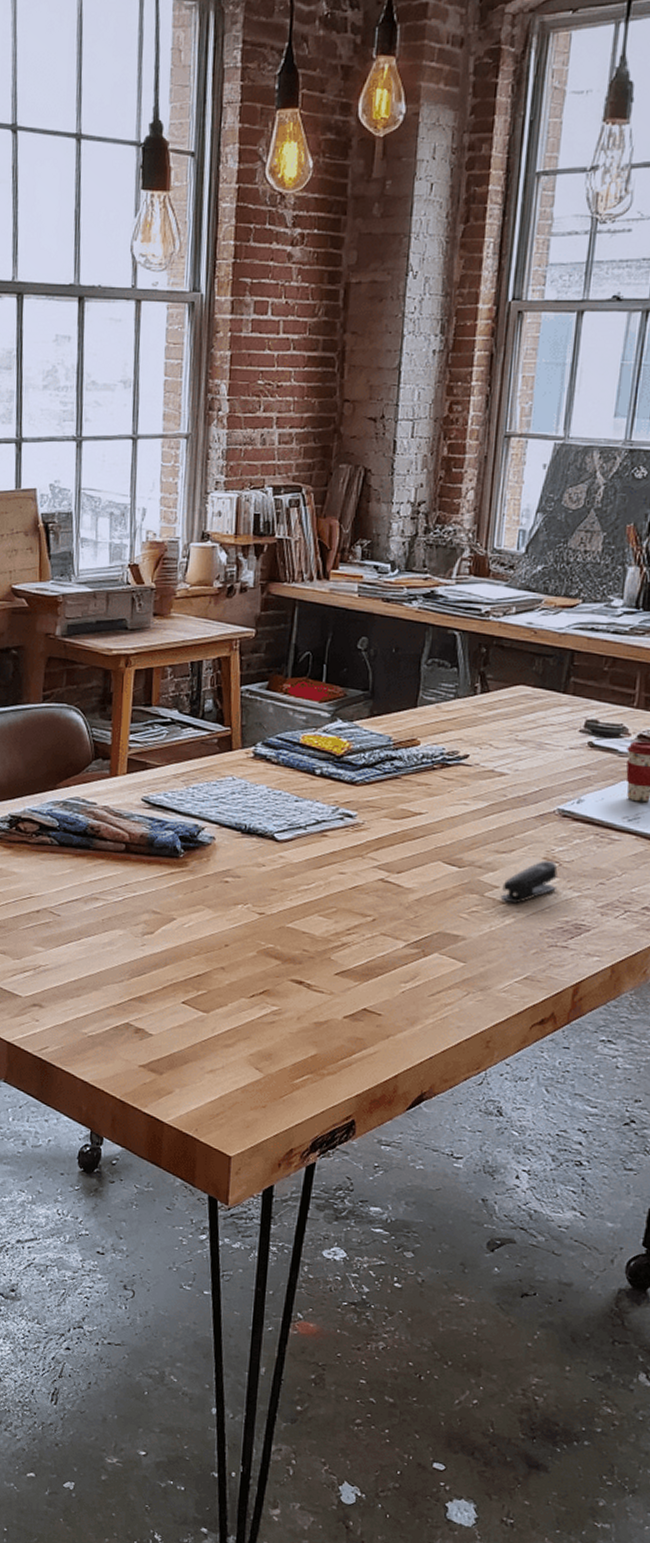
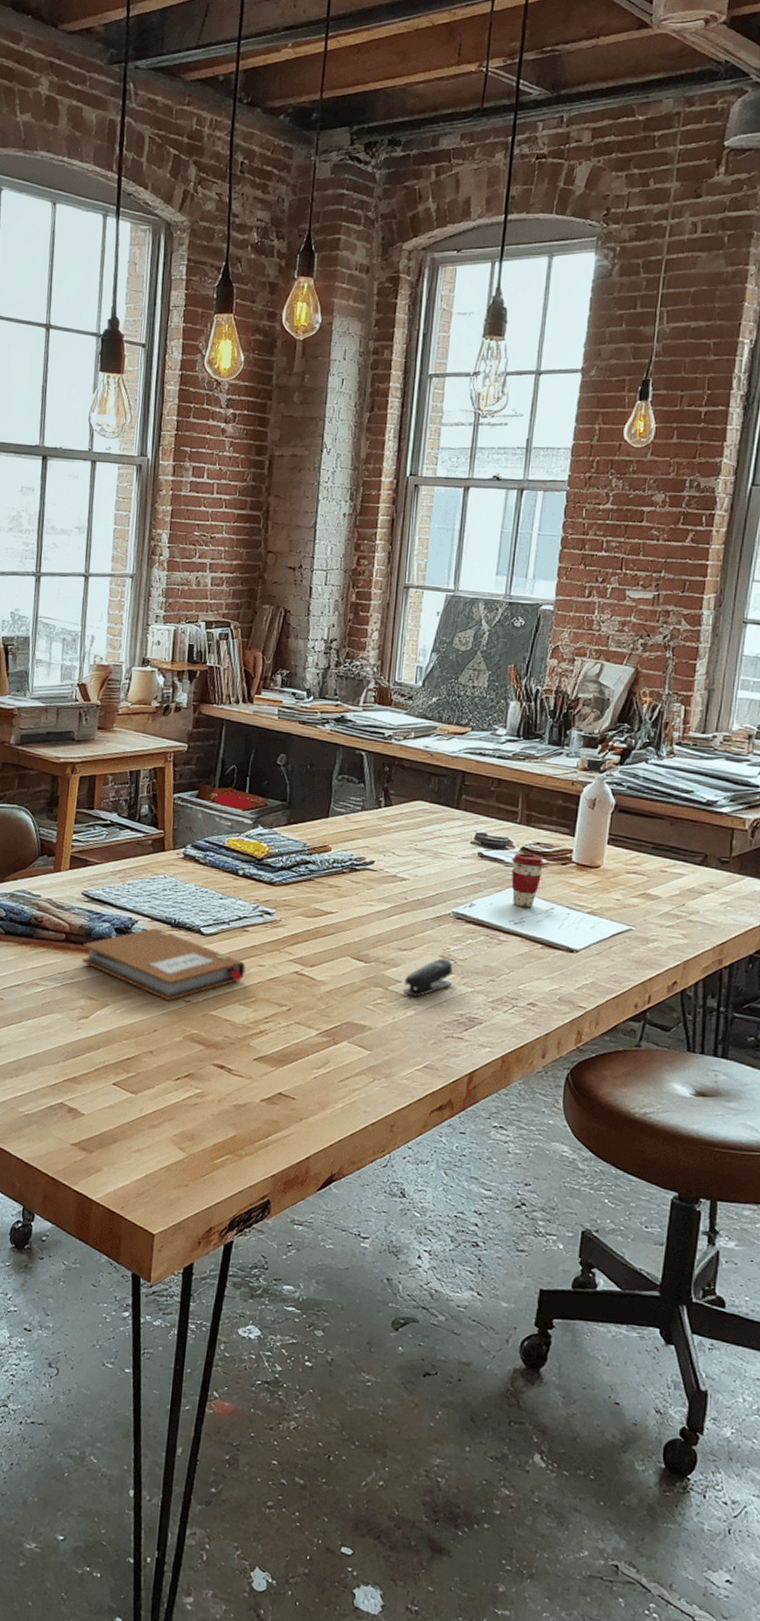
notebook: none [144,835,325,914] -> present [82,928,246,1001]

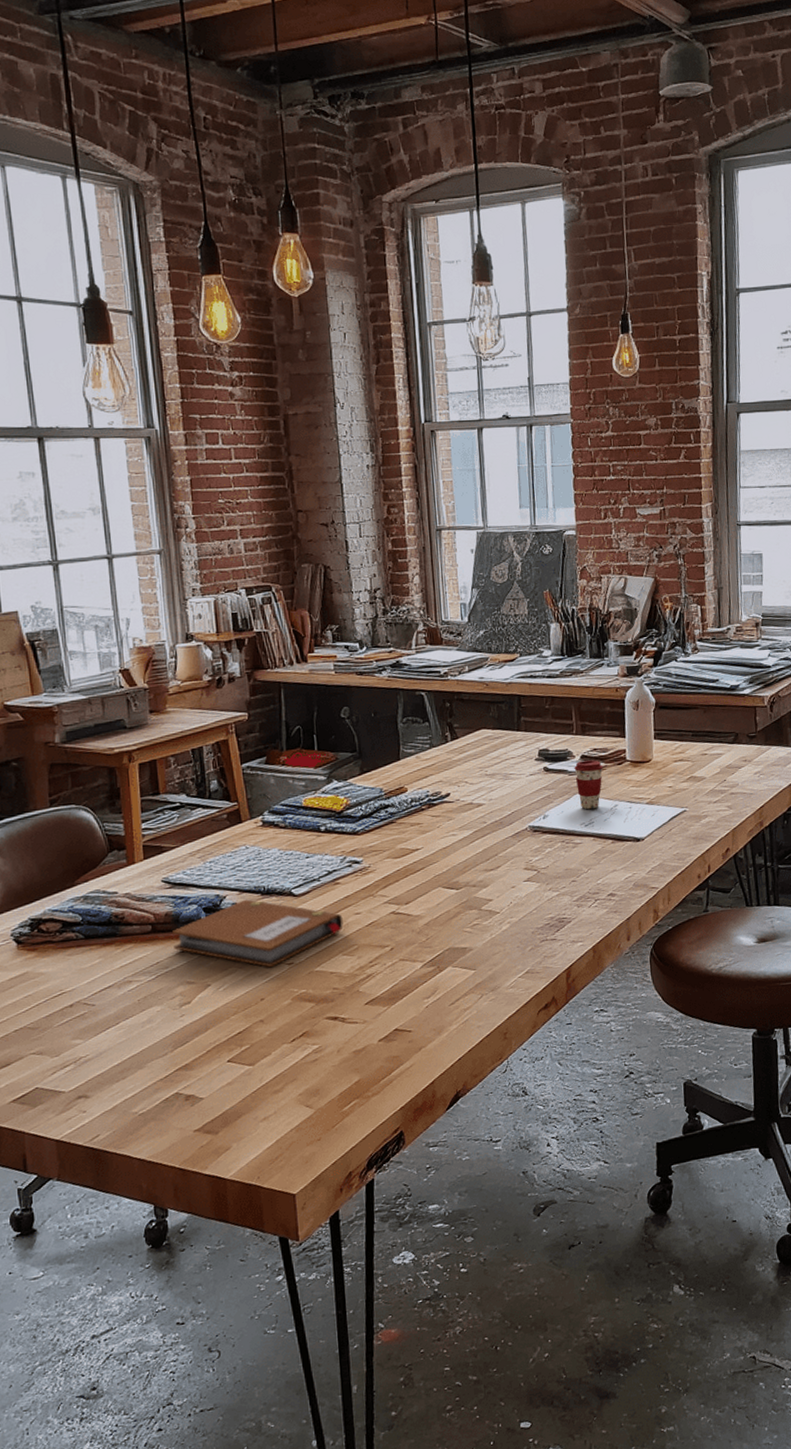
stapler: present [402,958,453,997] -> none [495,870,540,912]

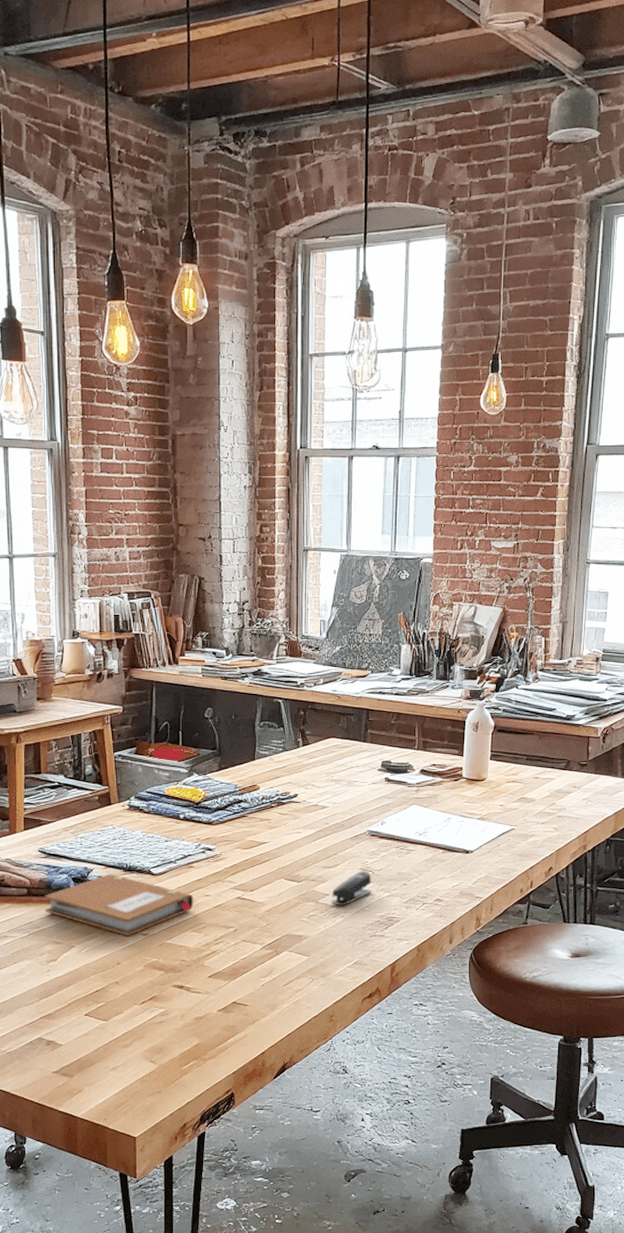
stapler: none [495,870,540,912] -> present [331,871,373,906]
coffee cup: present [574,760,604,810] -> none [413,775,441,820]

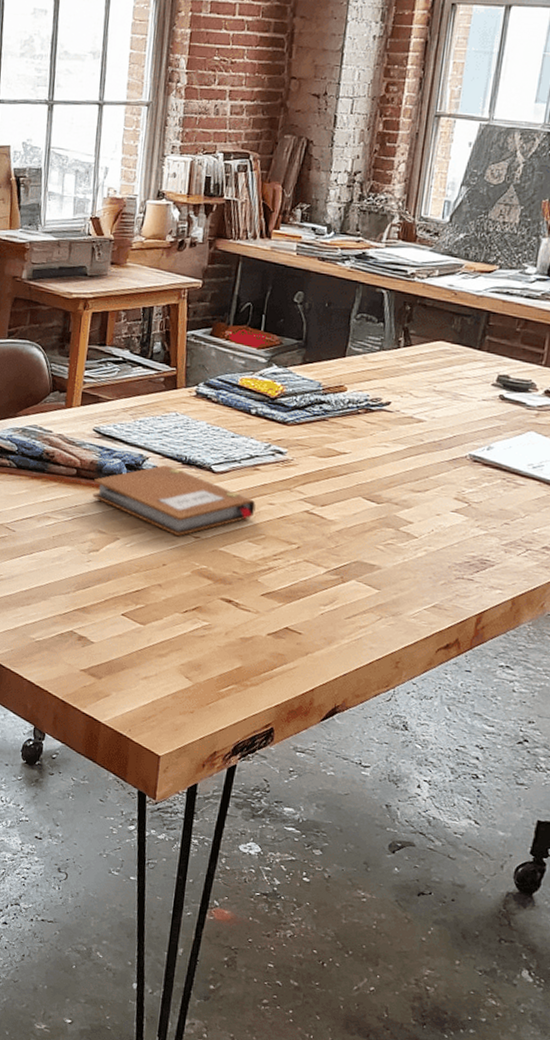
stapler: present [331,871,373,906] -> none [414,500,467,539]

